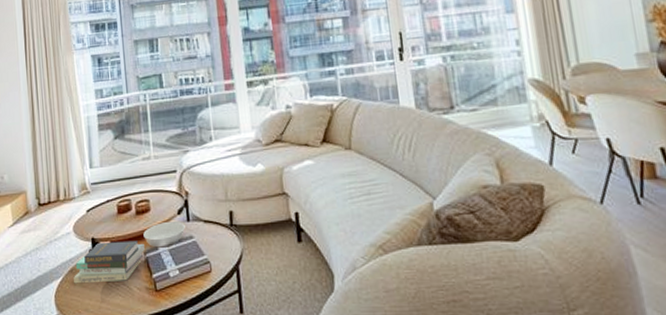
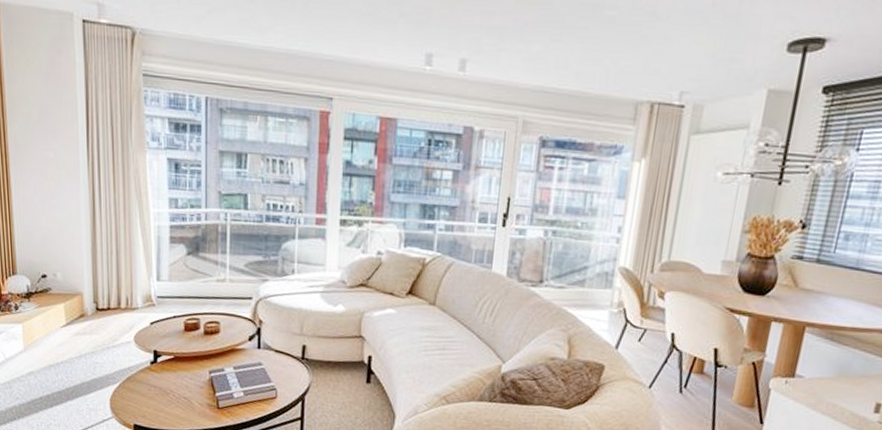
books: present [74,240,145,284] -> none [132,355,210,395]
bowl: present [143,220,185,249] -> none [210,345,255,371]

